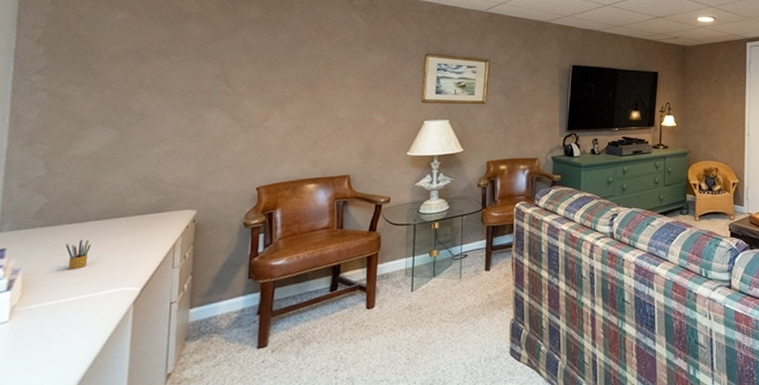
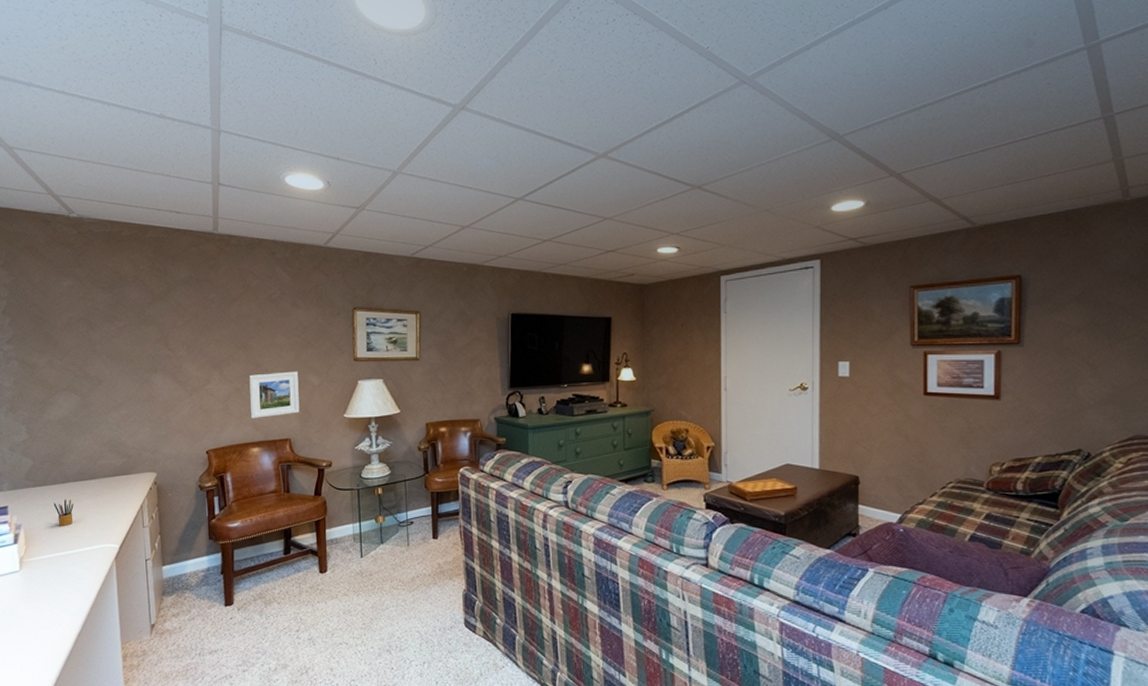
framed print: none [309,110,364,155] -> present [249,371,300,418]

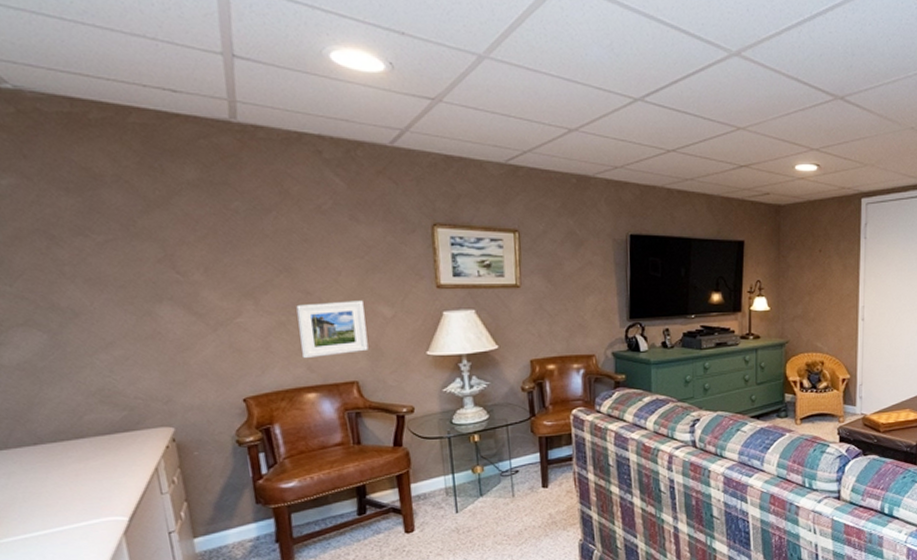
pencil box: present [53,498,74,526] -> none [22,464,55,499]

